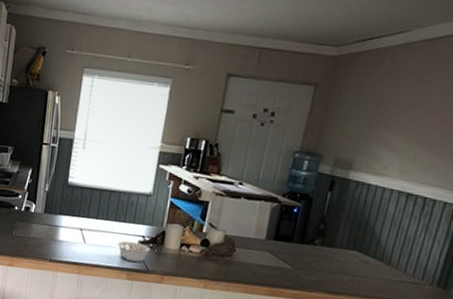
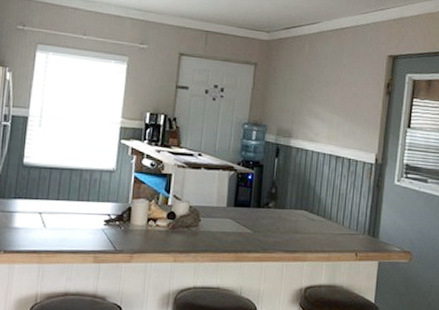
legume: present [117,239,151,262] -> none [81,218,117,242]

